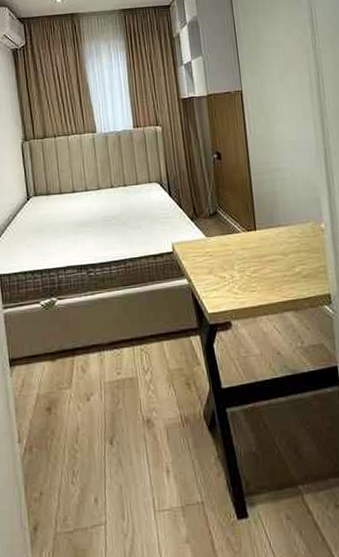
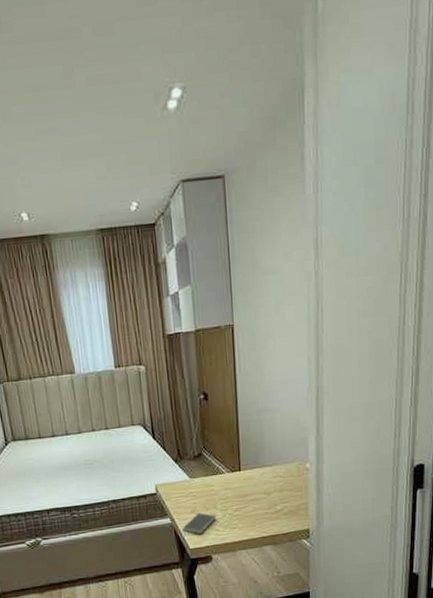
smartphone: none [200,273,235,298] -> present [182,512,217,535]

